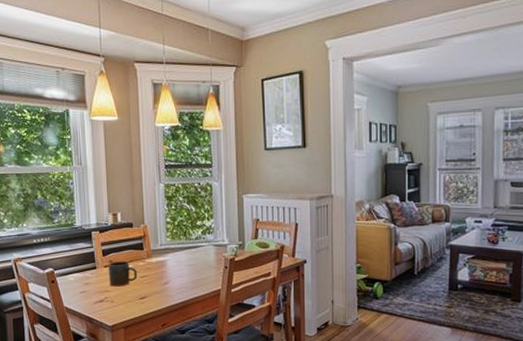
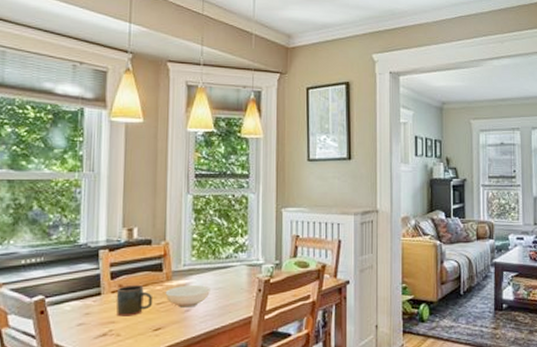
bowl: none [147,262,184,281] -> present [165,285,210,308]

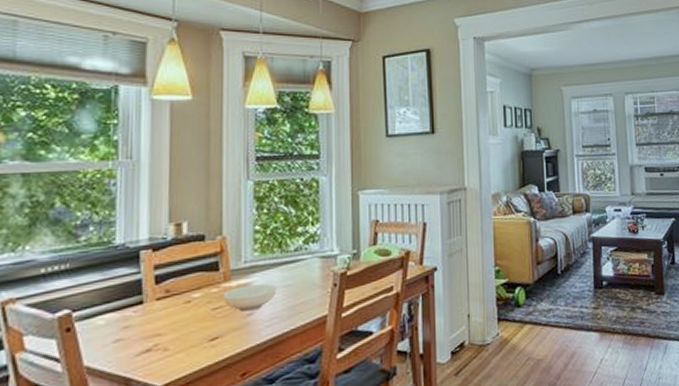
mug: present [115,285,152,317] -> none [162,289,207,327]

